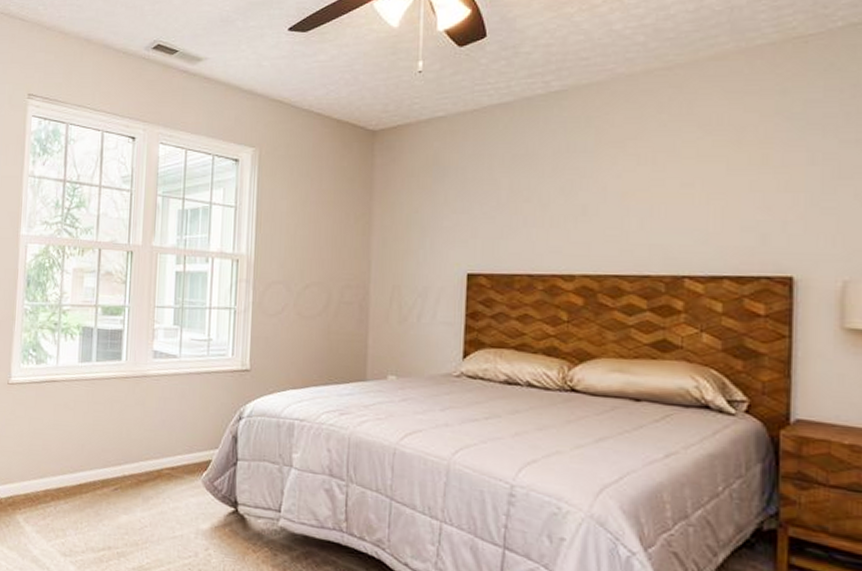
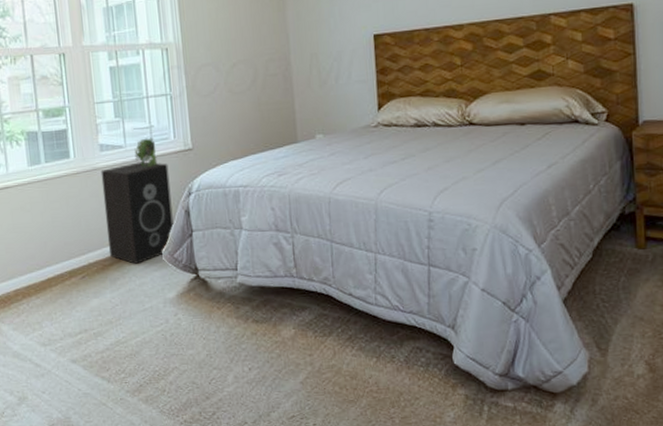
speaker: none [146,375,222,485] -> present [100,161,174,264]
succulent plant: none [188,351,212,383] -> present [134,137,158,168]

